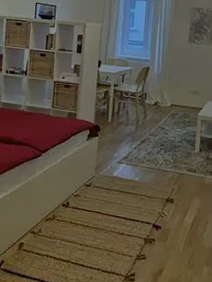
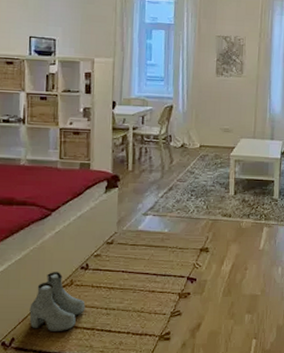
boots: none [17,206,64,260] -> present [29,272,85,331]

